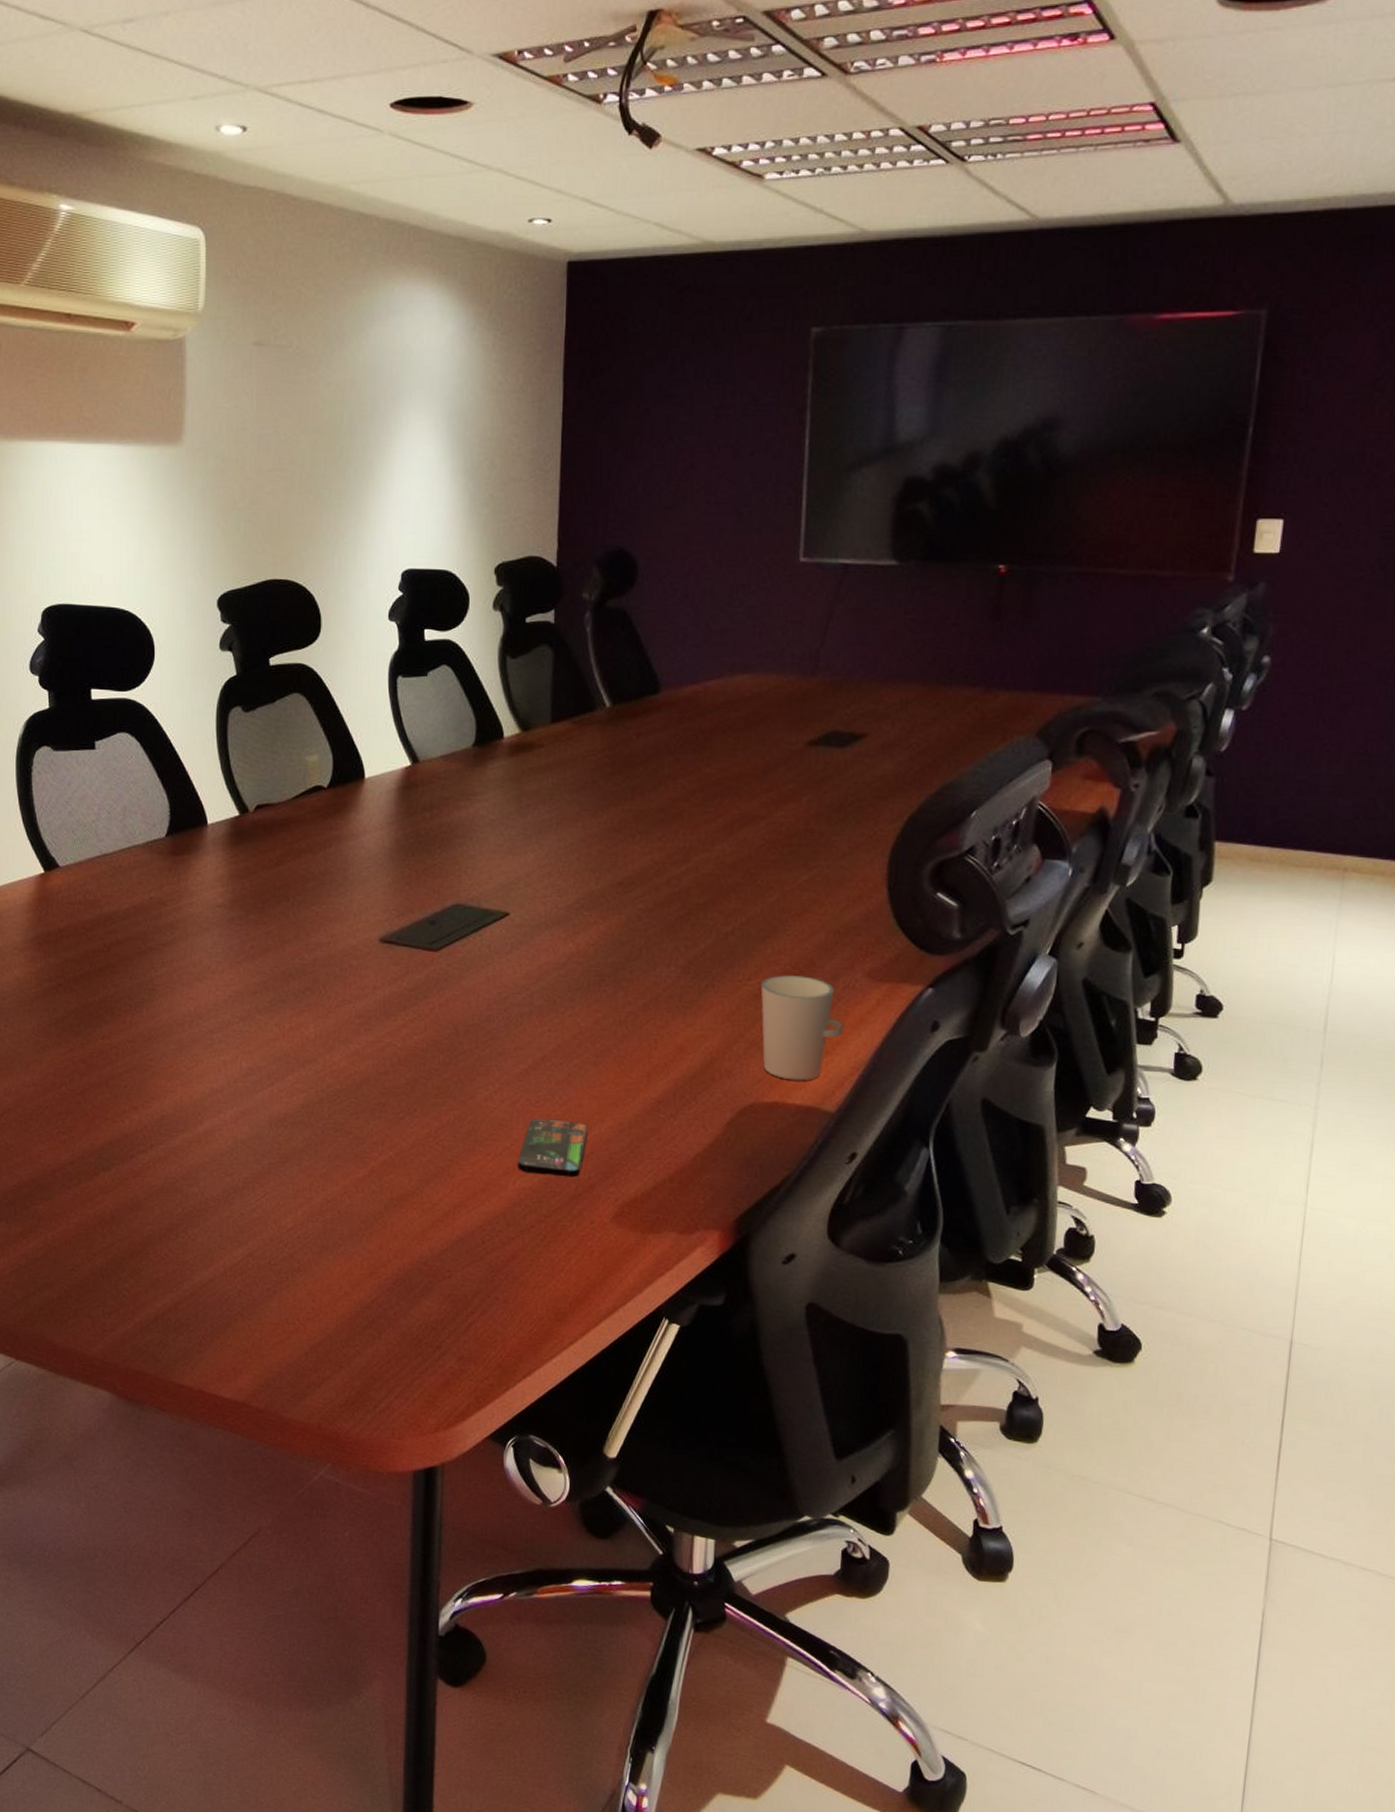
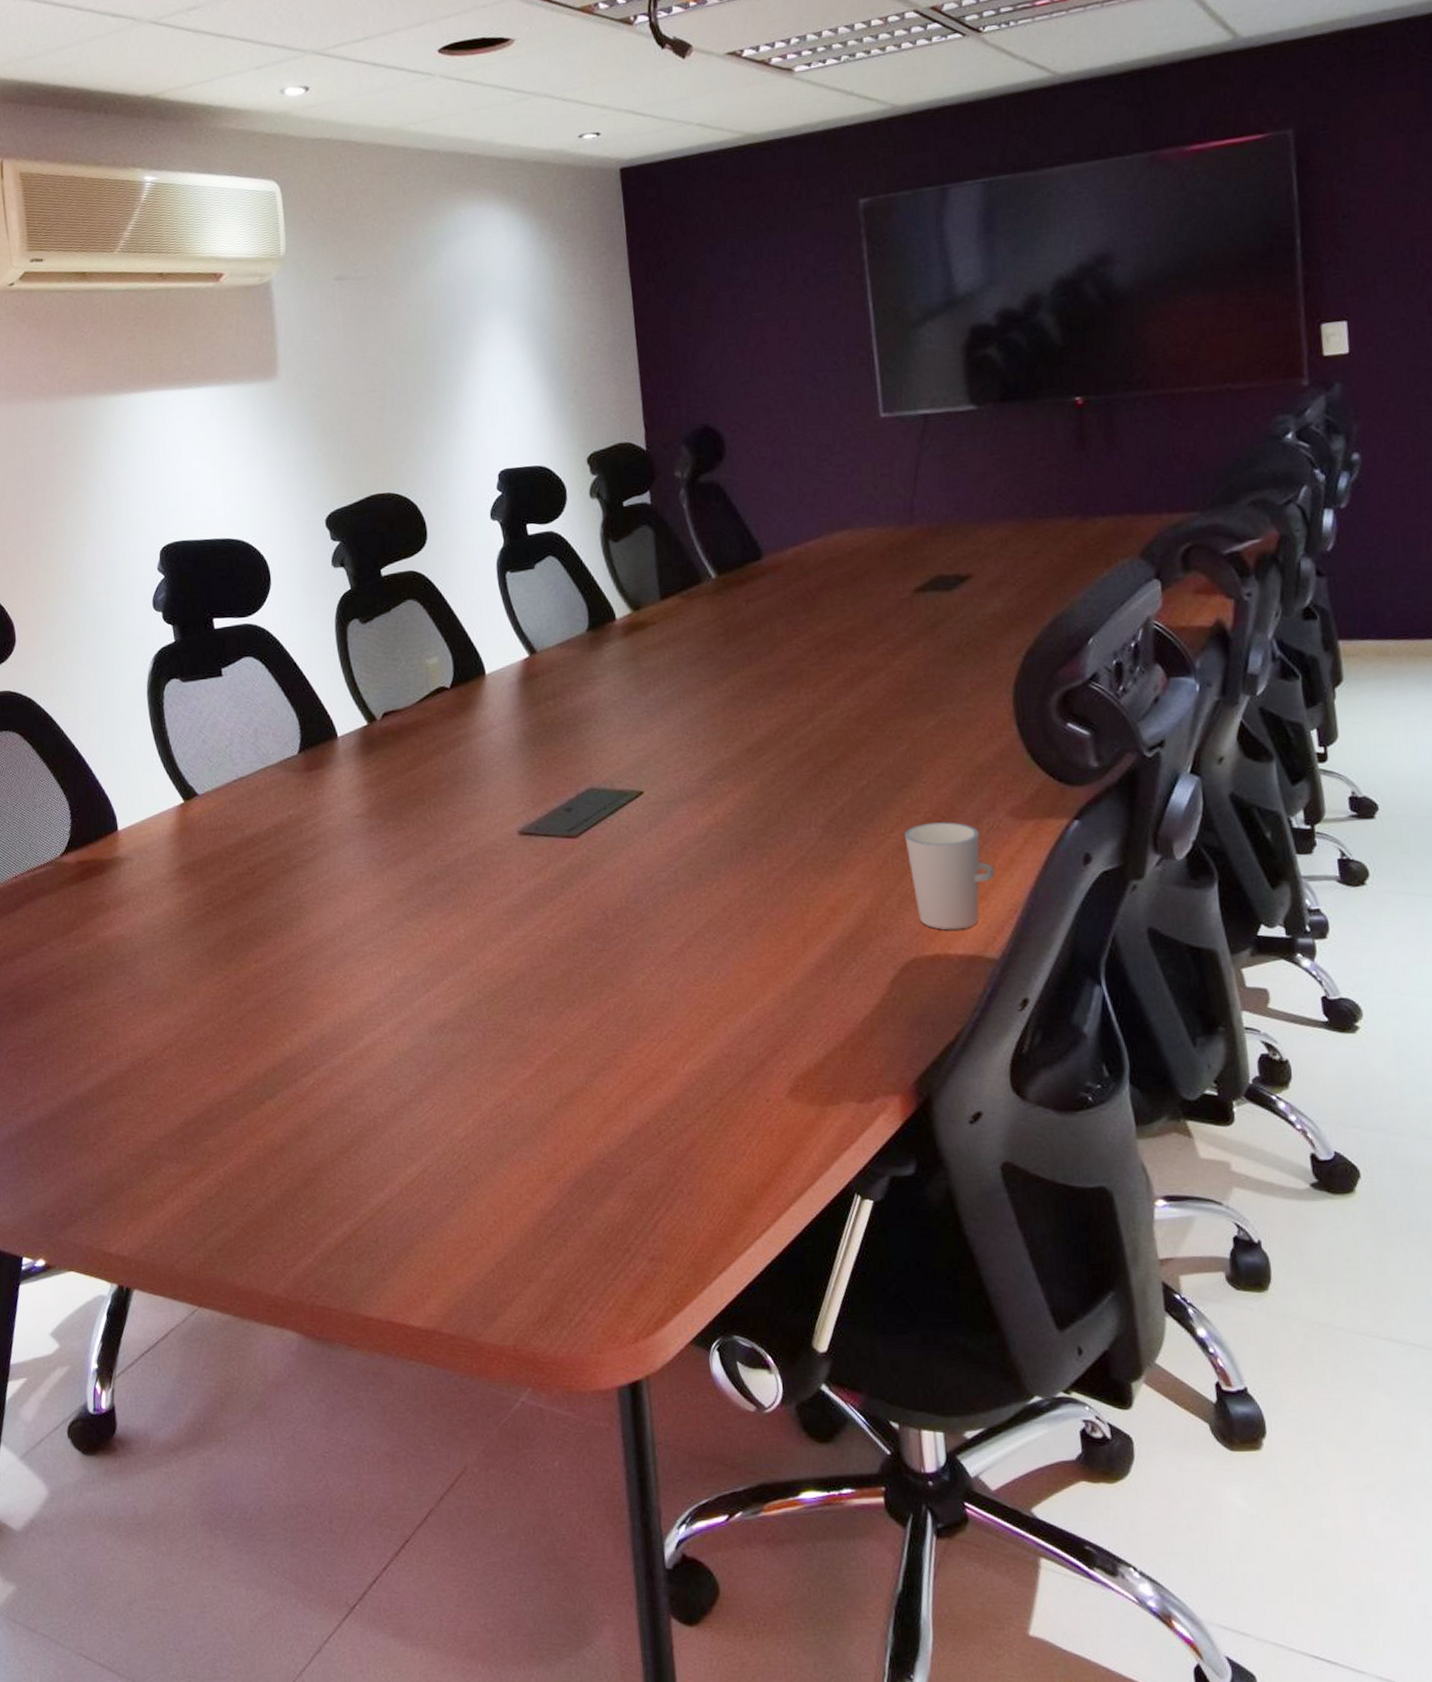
smartphone: present [517,1118,589,1178] -> none [683,996,752,1056]

